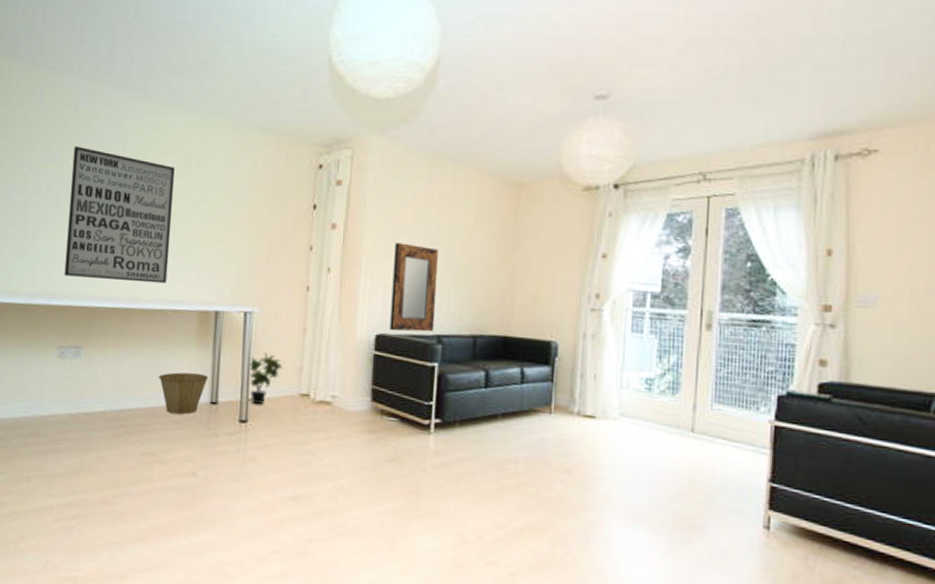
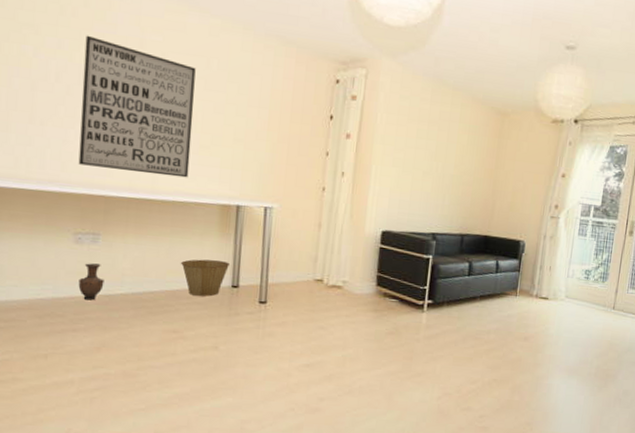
vase: none [60,378,85,419] -> present [78,263,104,301]
potted plant: present [248,353,283,405] -> none [268,244,300,289]
home mirror: present [389,242,438,332] -> none [394,154,437,231]

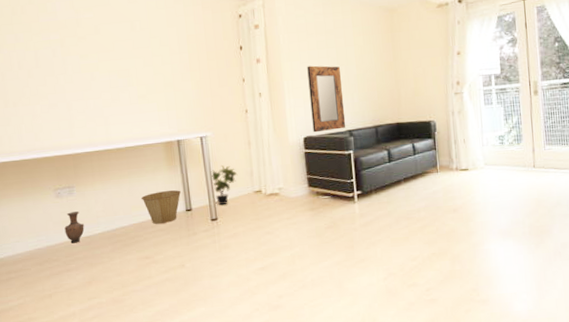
wall art: present [78,35,196,178] -> none [35,26,134,133]
potted plant: none [268,244,300,289] -> present [211,165,238,206]
home mirror: none [394,154,437,231] -> present [307,65,346,133]

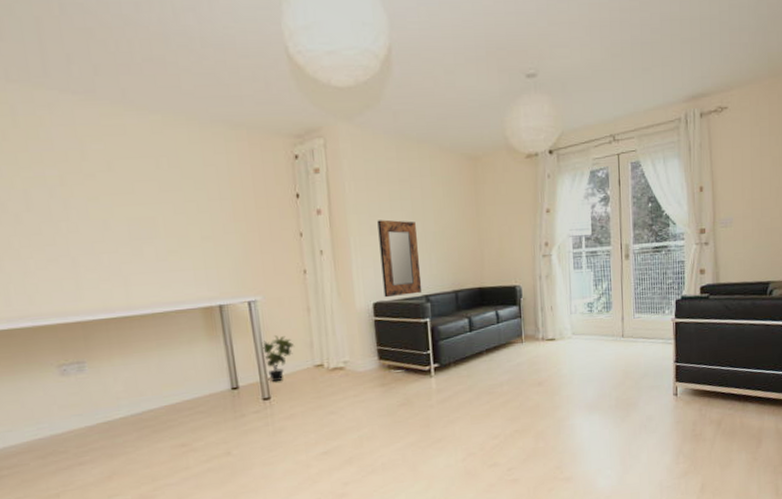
vase: present [64,211,85,244] -> none [73,392,101,431]
basket: present [140,190,182,224] -> none [173,365,226,406]

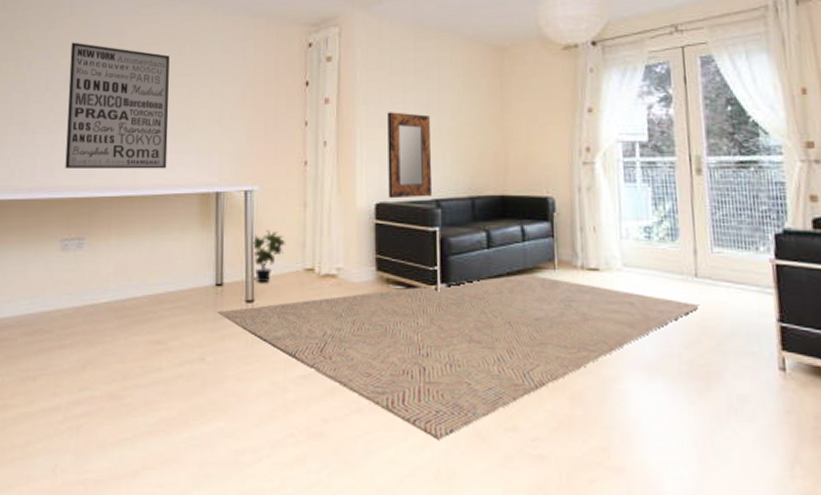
wall art: none [22,157,163,295] -> present [65,42,170,169]
rug: none [237,348,624,482] -> present [217,274,700,440]

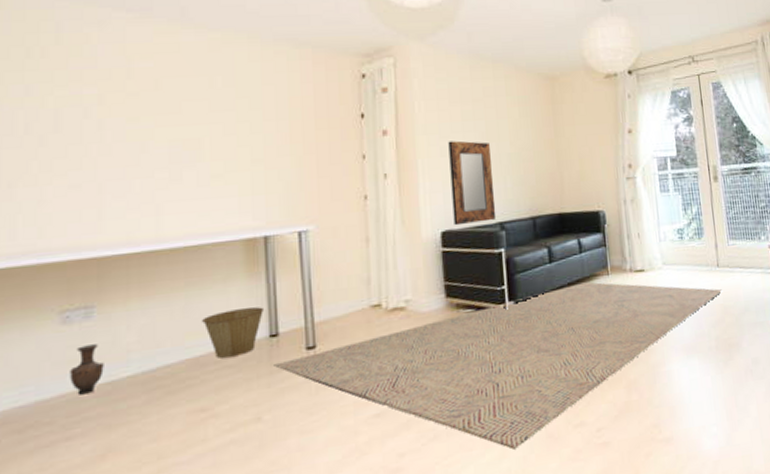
wall art: present [65,42,170,169] -> none [59,75,201,226]
vase: none [65,271,89,312] -> present [70,344,104,395]
basket: none [162,256,213,299] -> present [201,307,265,358]
potted plant: present [252,230,286,283] -> none [310,270,349,327]

